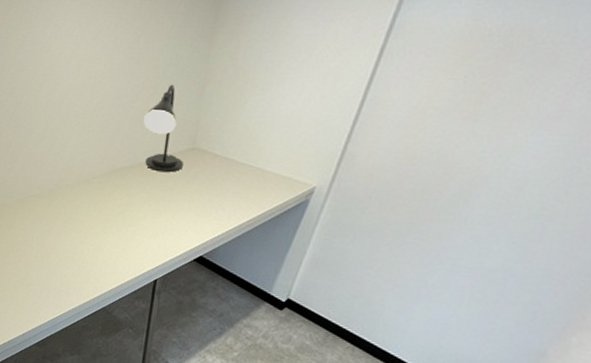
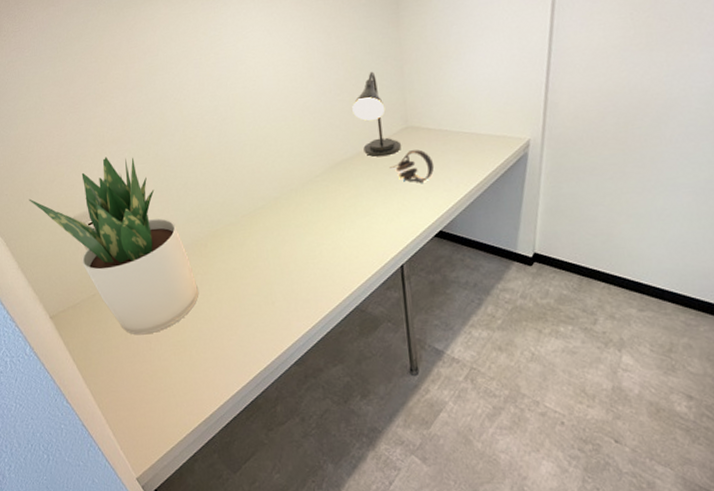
headphones: none [166,172,212,206] -> present [389,149,435,183]

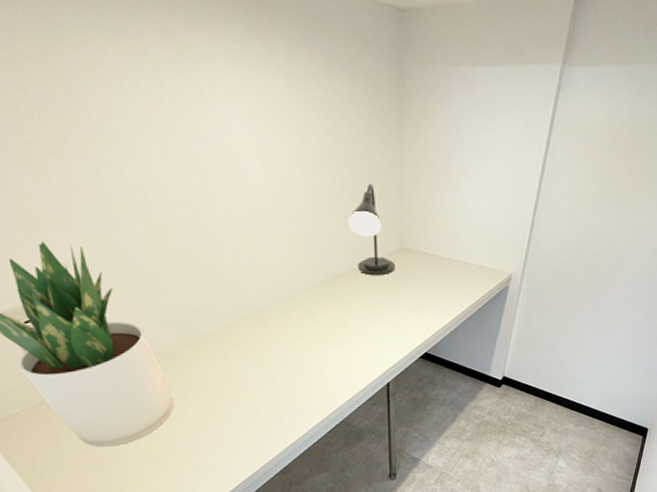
headphones: present [389,149,435,183] -> none [382,272,426,306]

